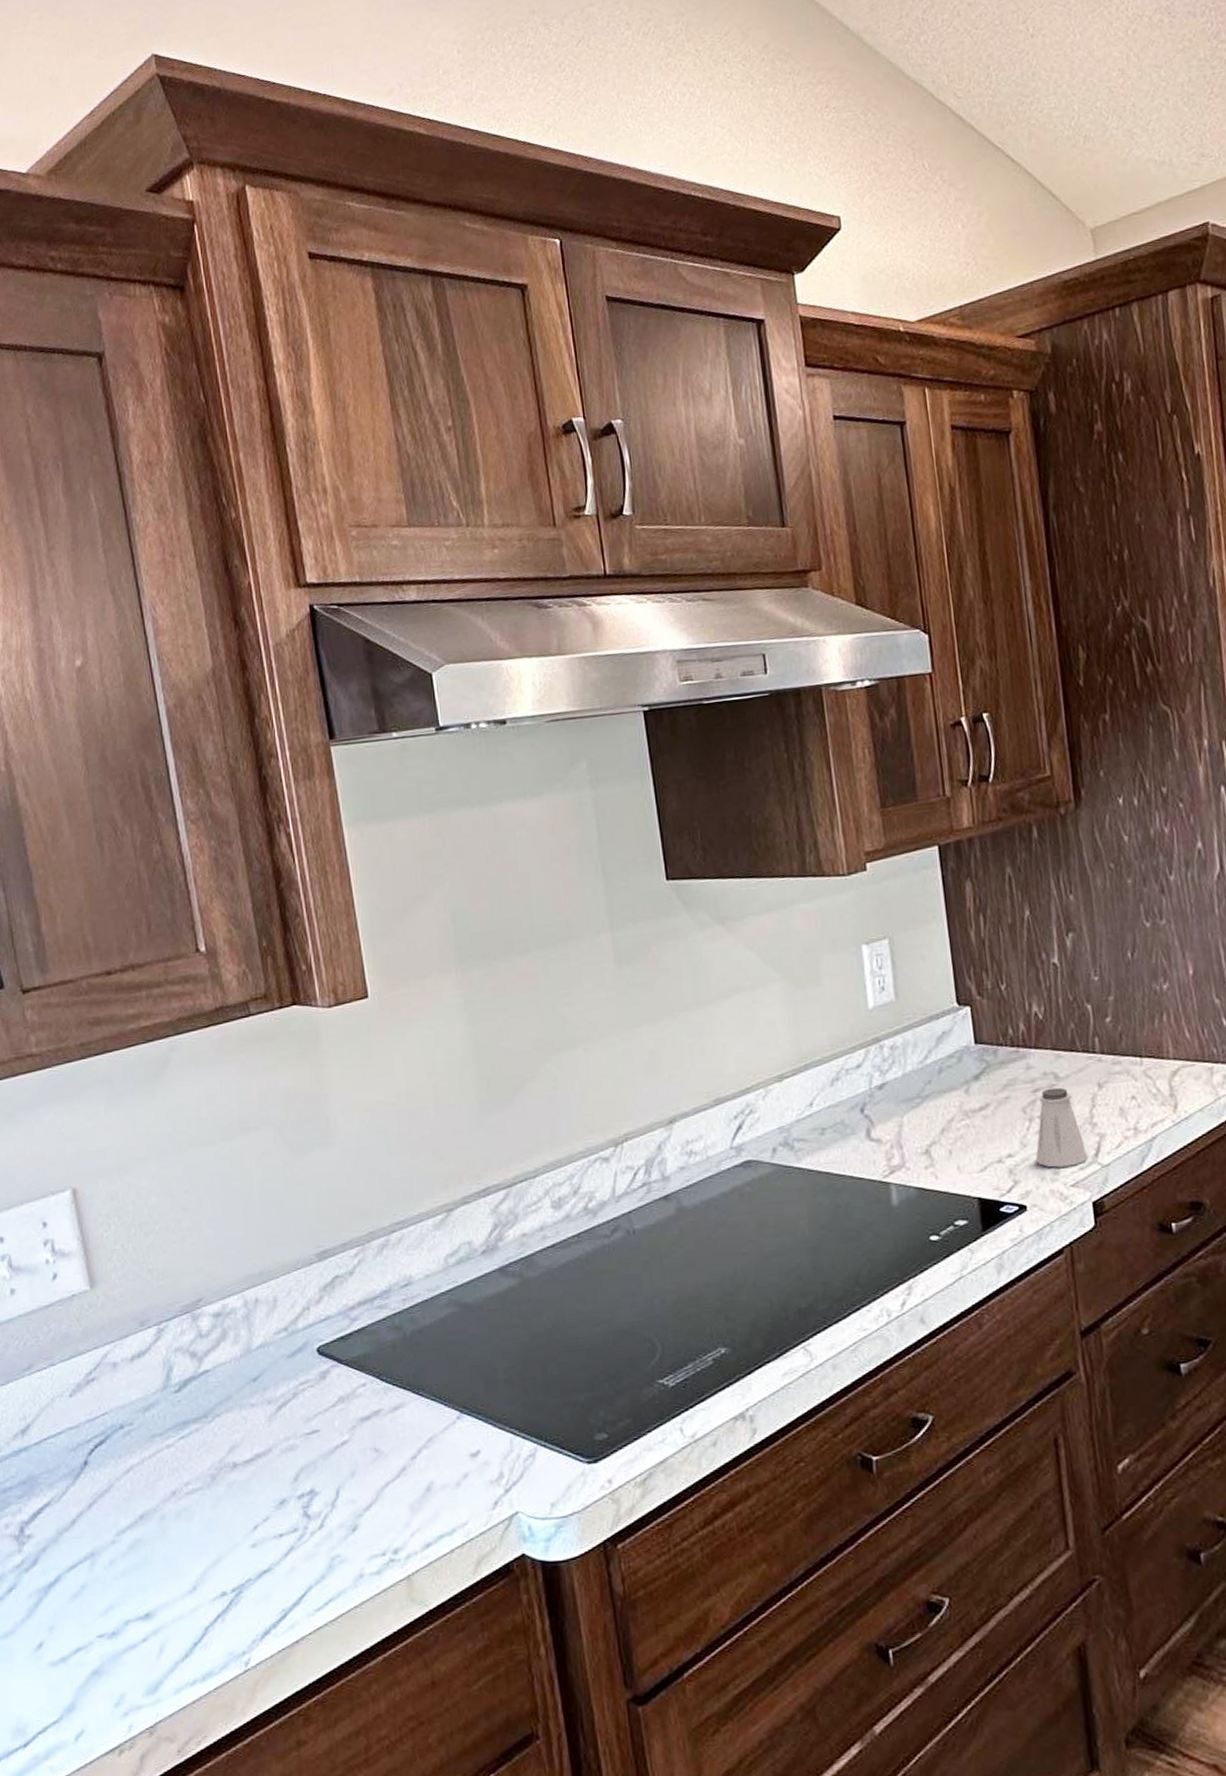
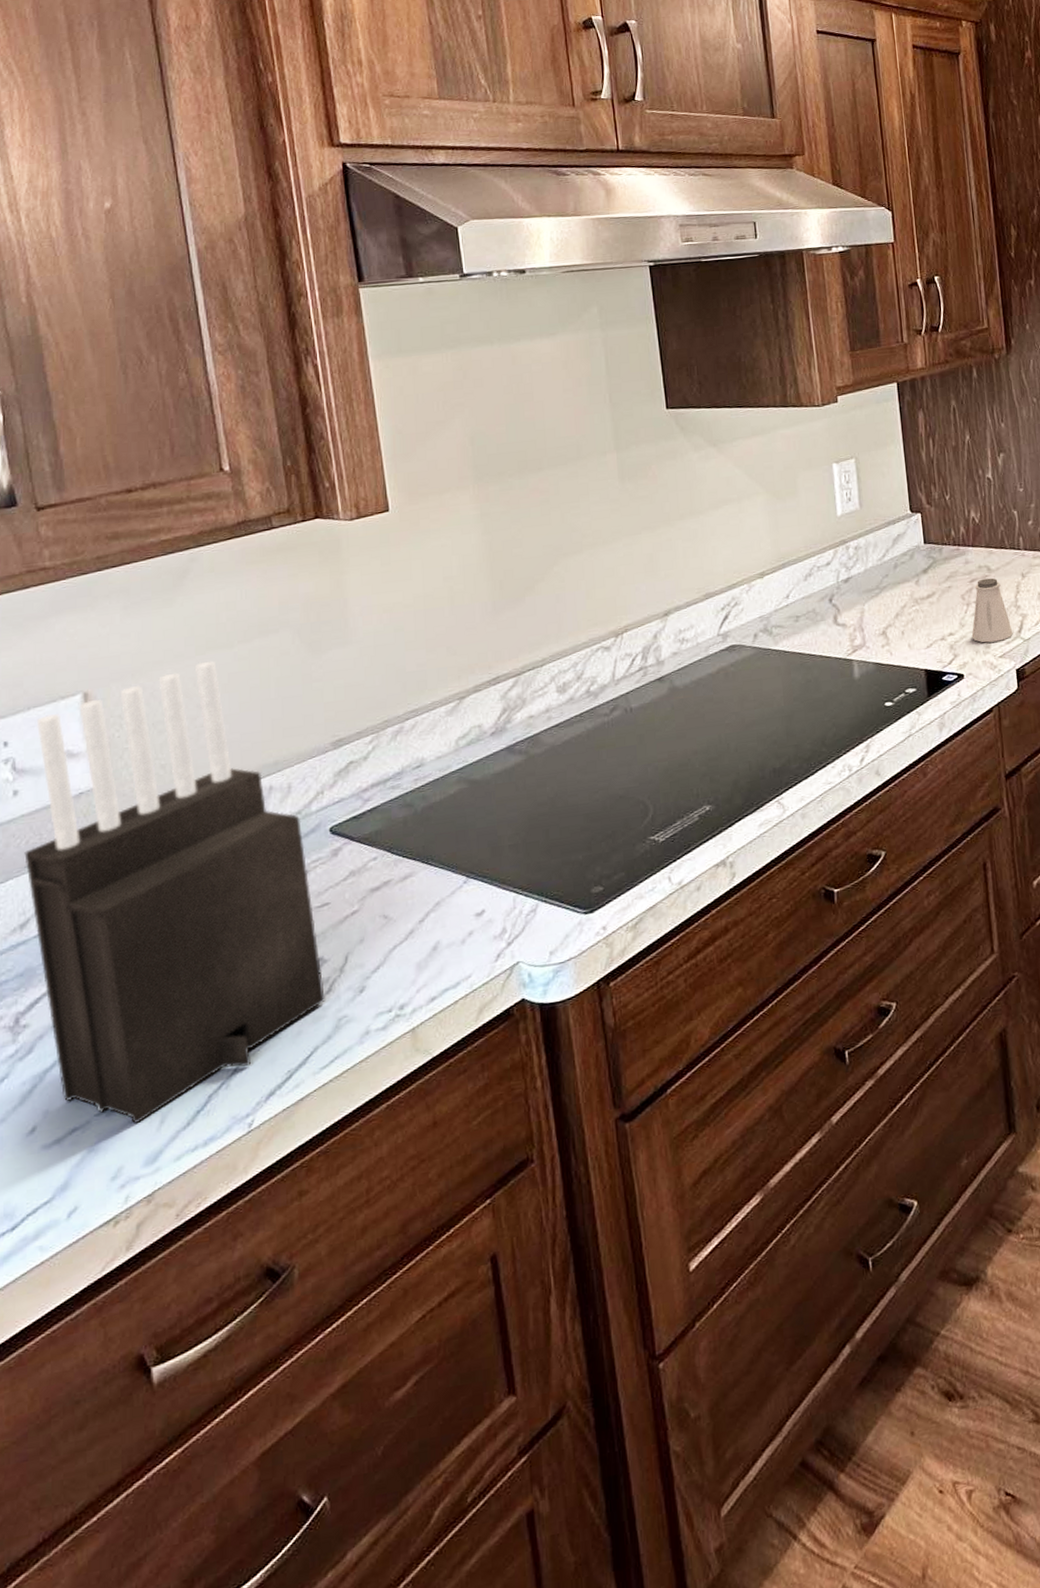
knife block: none [23,1159,318,1651] -> present [24,660,325,1124]

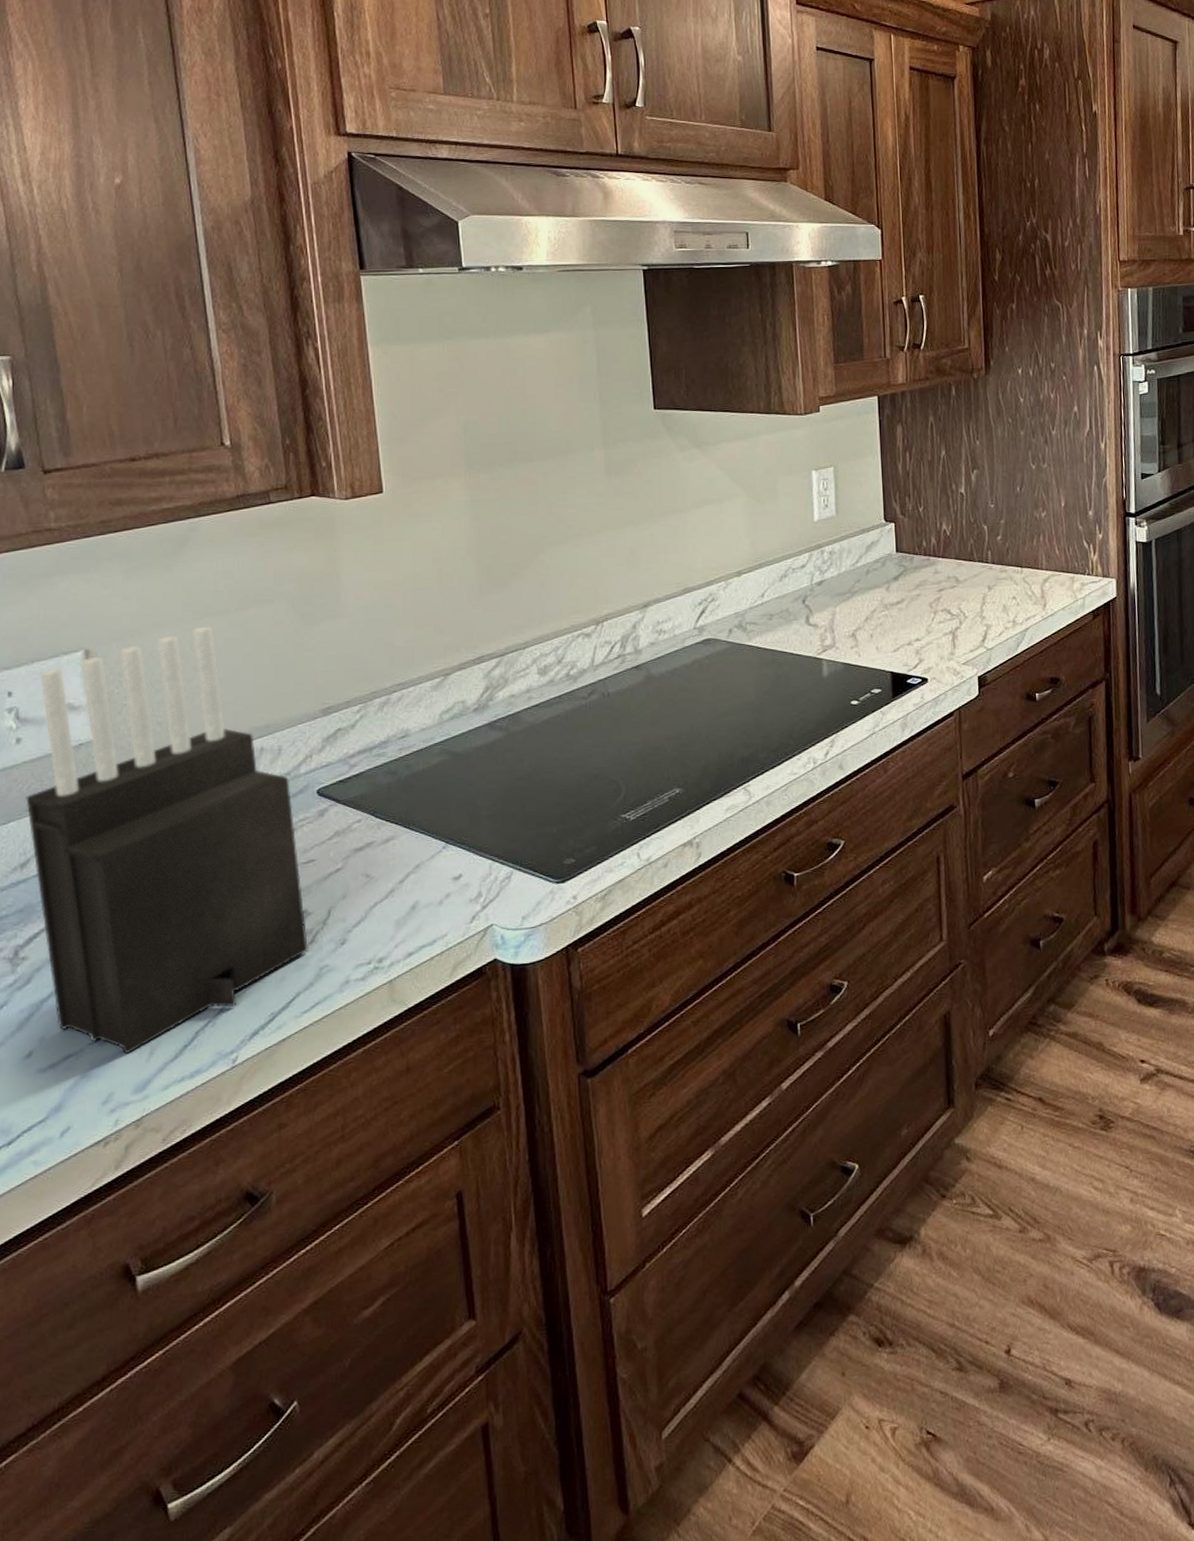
saltshaker: present [971,577,1013,643] -> none [937,588,977,650]

